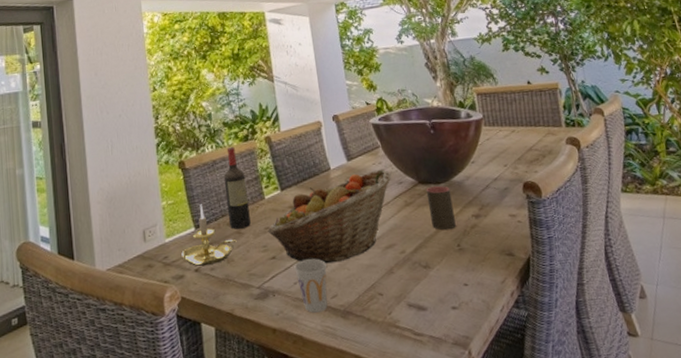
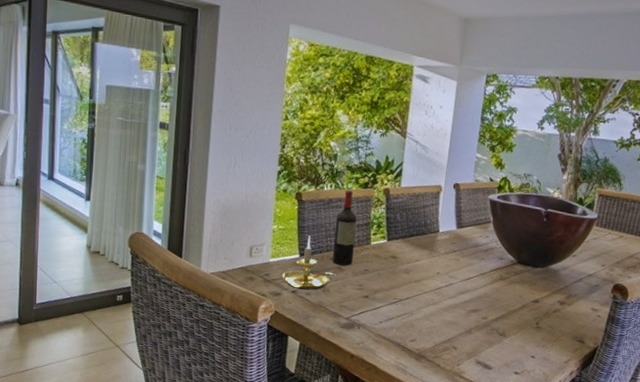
fruit basket: present [267,169,392,264] -> none [366,241,495,314]
cup: present [294,259,328,313] -> none [383,304,413,351]
cup: present [426,186,456,230] -> none [518,268,545,309]

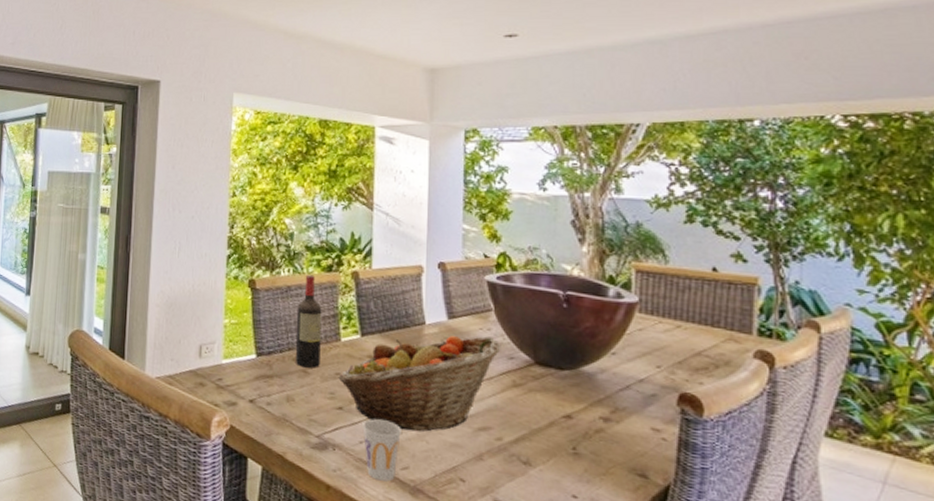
candle holder: present [282,235,336,290] -> none [237,331,301,399]
fruit basket: none [366,241,495,314] -> present [338,335,501,432]
cup: none [383,304,413,351] -> present [362,418,401,482]

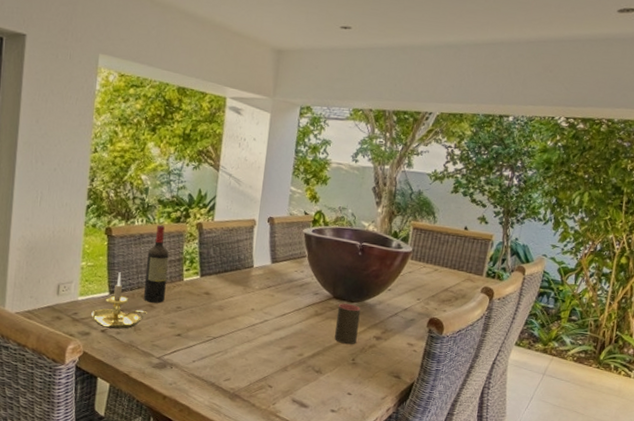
candle holder: none [237,331,301,399] -> present [91,272,147,329]
fruit basket: present [338,335,501,432] -> none [179,276,310,352]
cup: present [362,418,401,482] -> none [196,342,227,390]
cup: none [542,371,576,428] -> present [334,303,361,345]

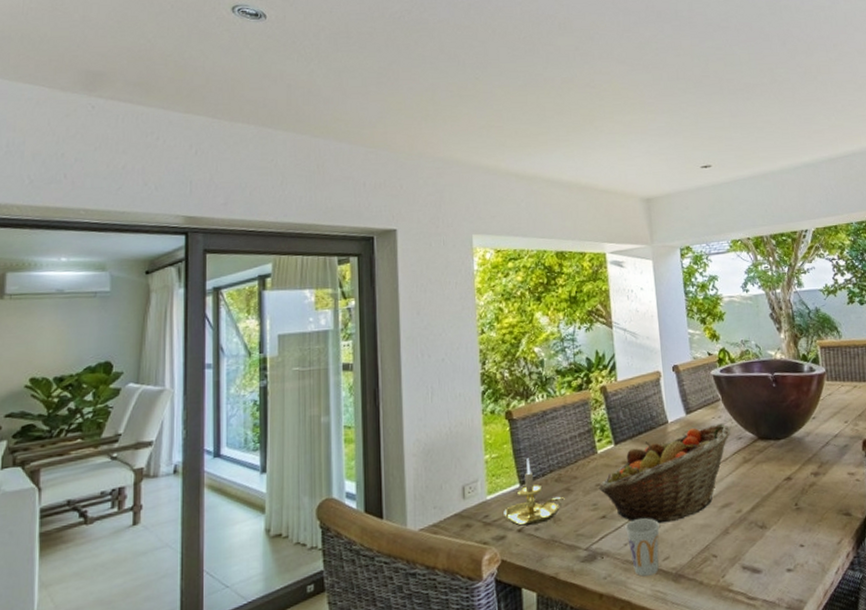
wine bottle: present [144,224,169,303] -> none [554,396,581,486]
fruit basket: none [179,276,310,352] -> present [598,423,731,524]
cup: none [196,342,227,390] -> present [625,518,660,577]
cup: present [334,303,361,345] -> none [765,442,794,489]

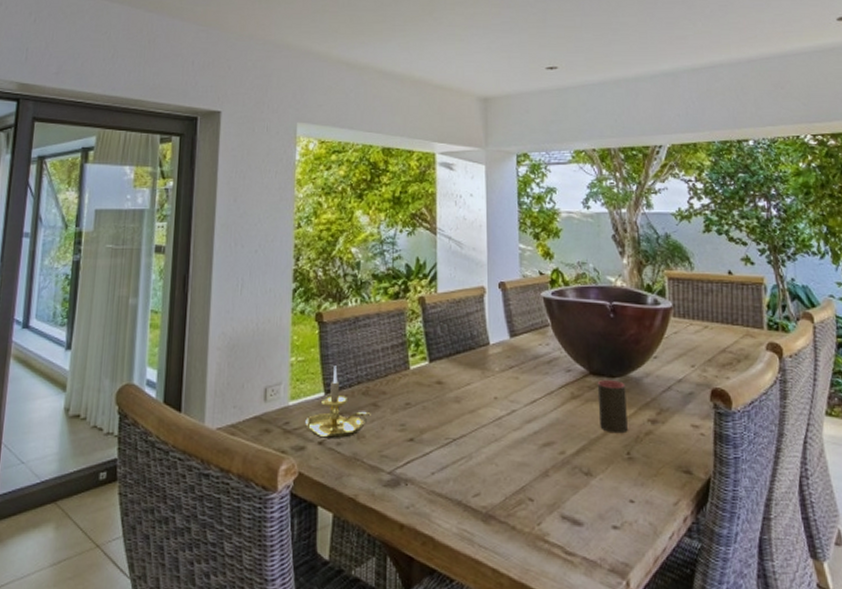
fruit basket: present [598,423,731,524] -> none [408,352,559,455]
cup: present [625,518,660,577] -> none [434,447,471,512]
cup: none [765,442,794,489] -> present [597,379,628,434]

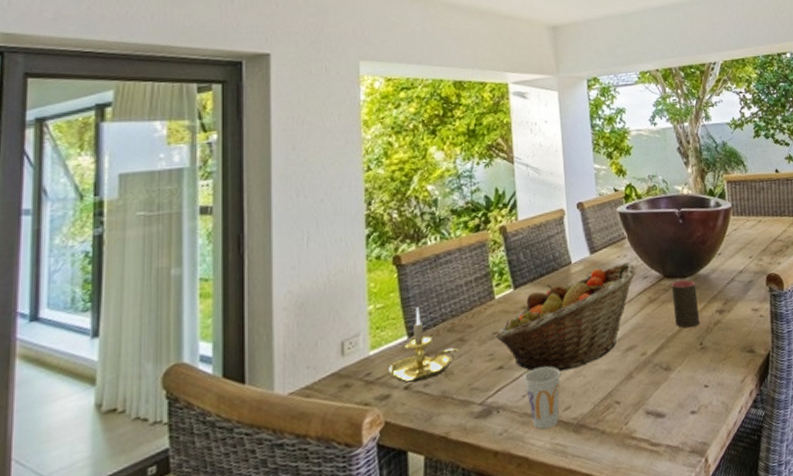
fruit basket: none [408,352,559,455] -> present [495,262,637,372]
cup: none [434,447,471,512] -> present [524,366,560,430]

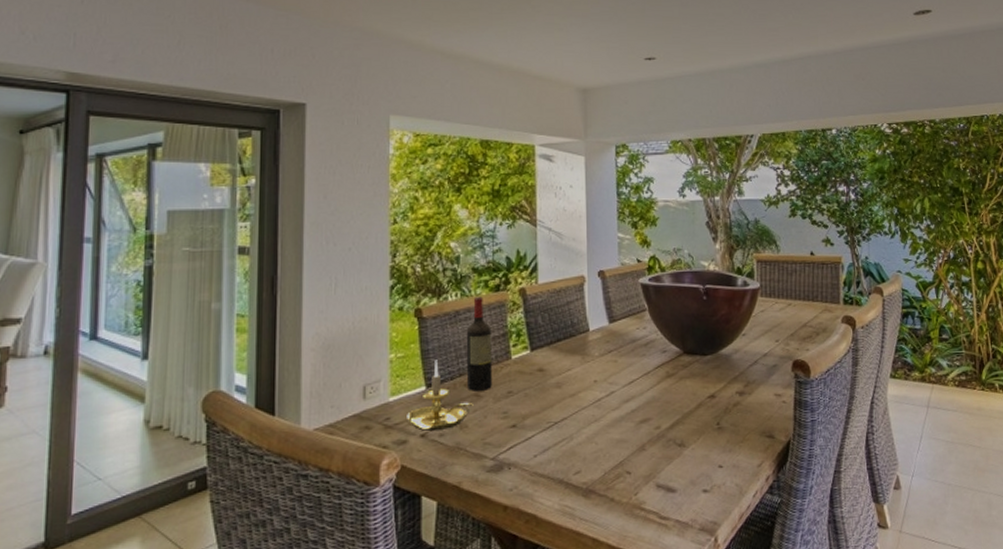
wine bottle: none [447,238,476,336] -> present [466,296,492,391]
fruit basket: present [495,262,637,372] -> none [510,335,656,436]
cup: present [524,366,560,430] -> none [536,430,572,490]
cup: present [671,280,700,328] -> none [690,357,718,407]

